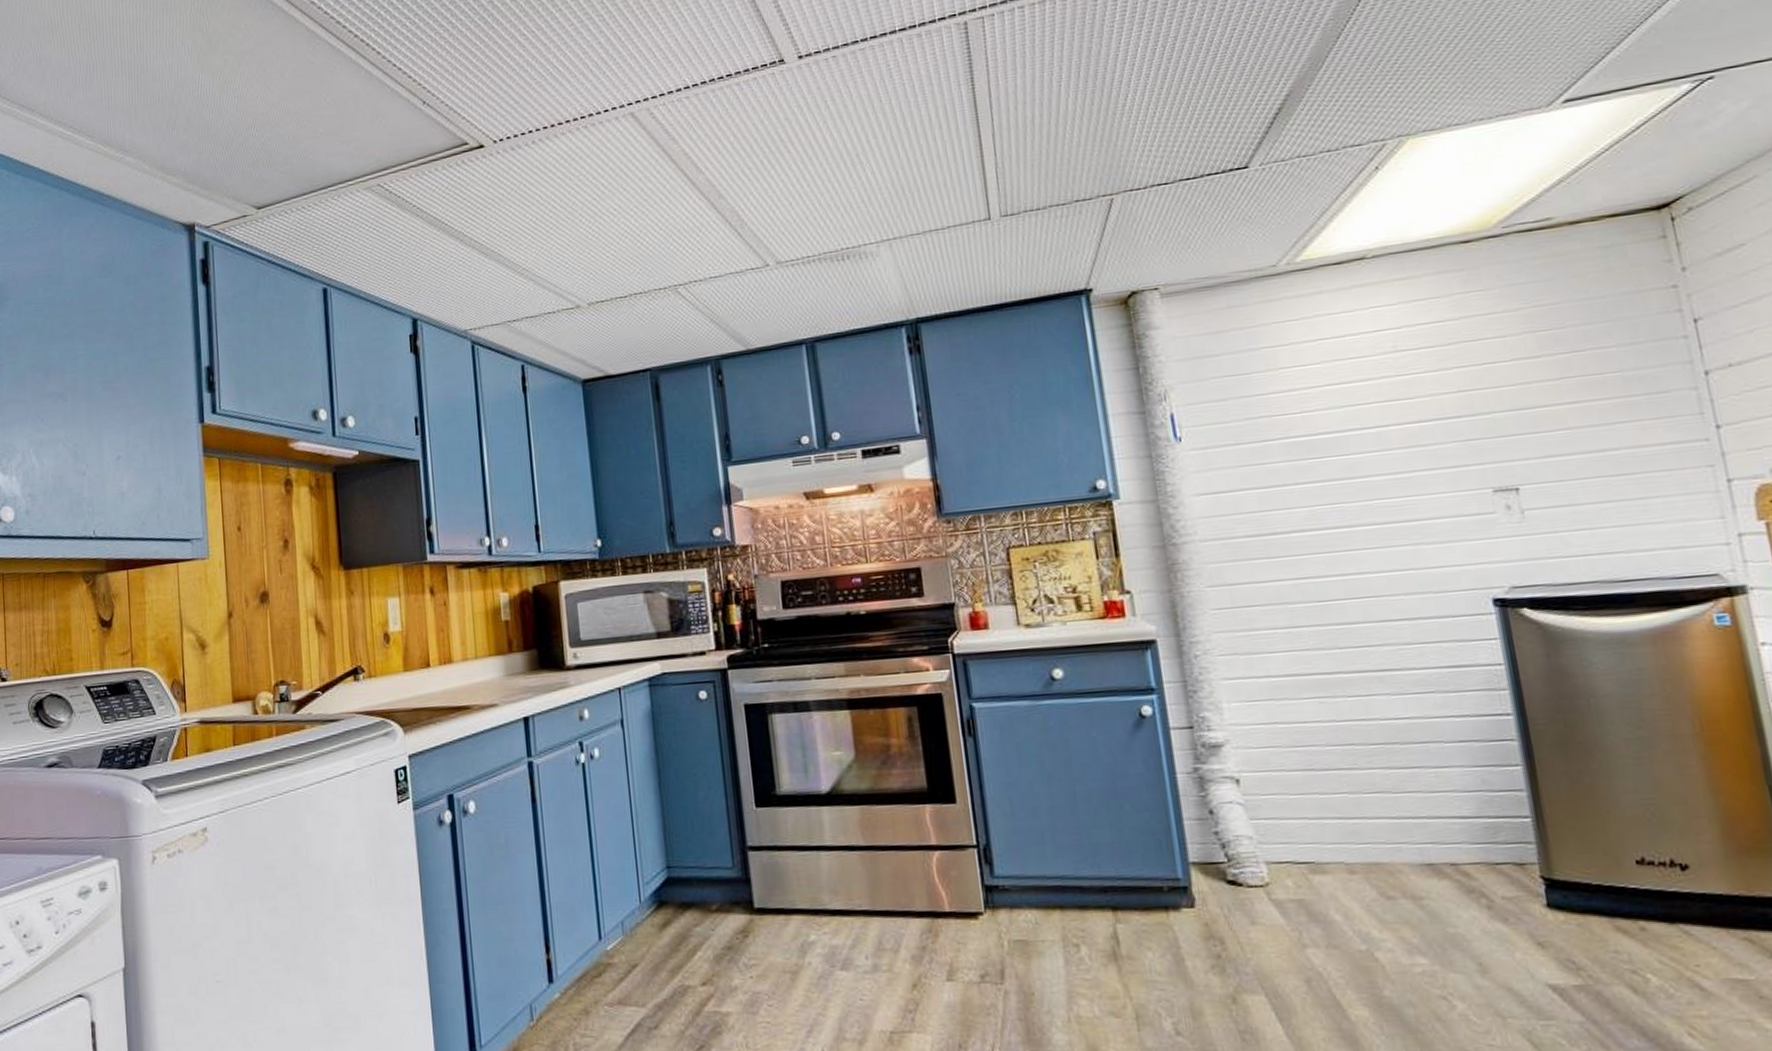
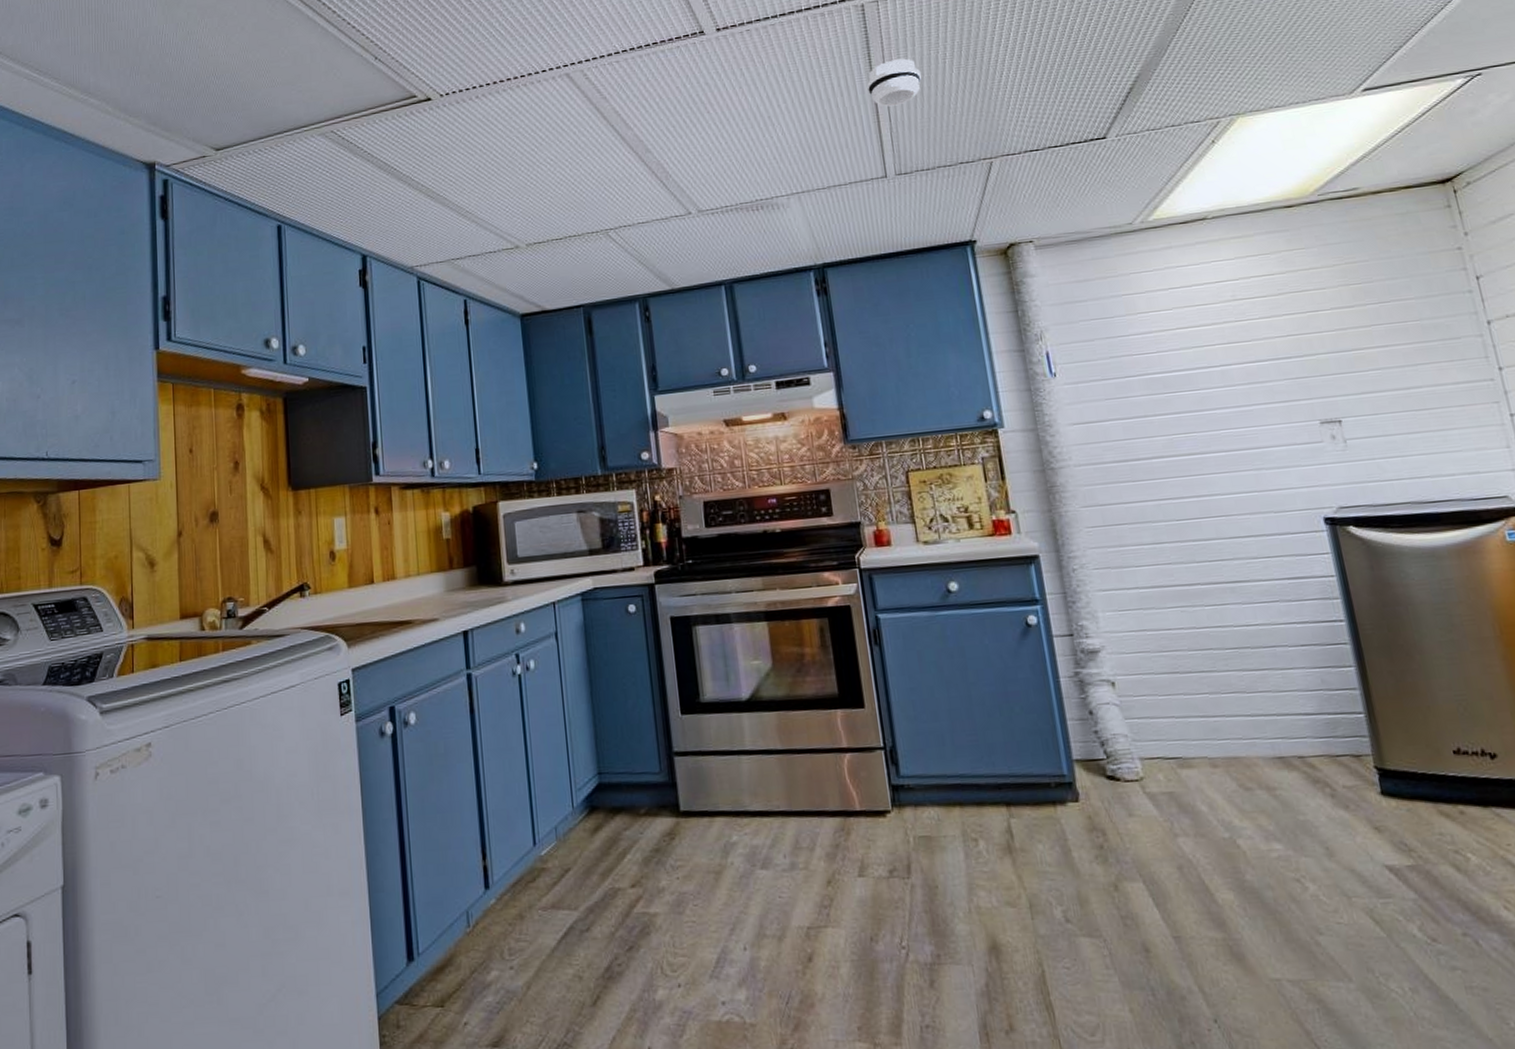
smoke detector: none [968,83,1033,139] -> present [866,58,922,107]

